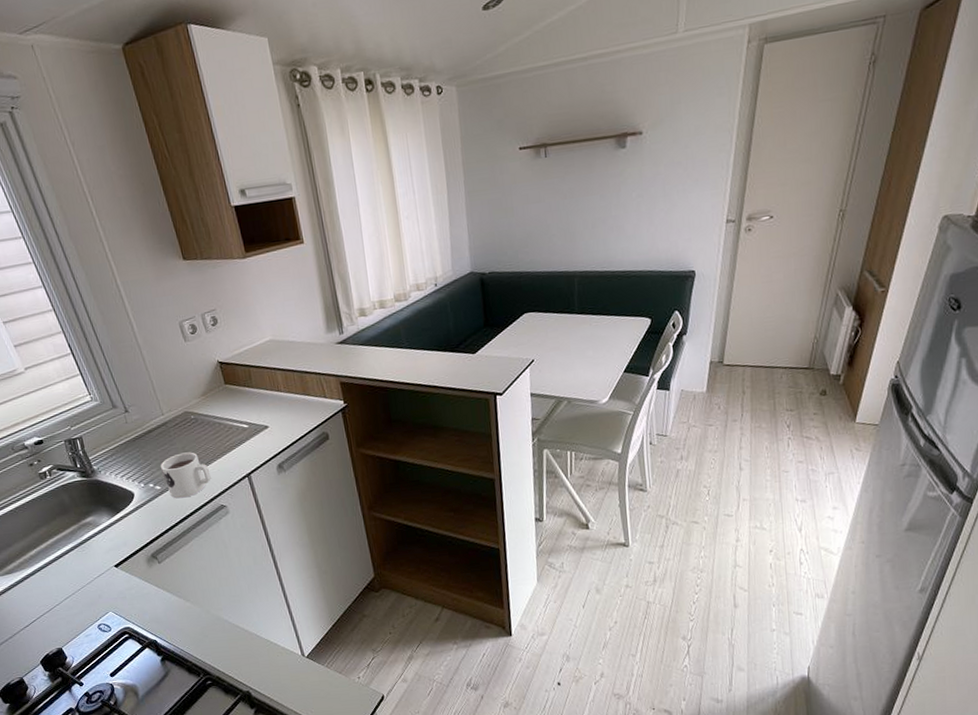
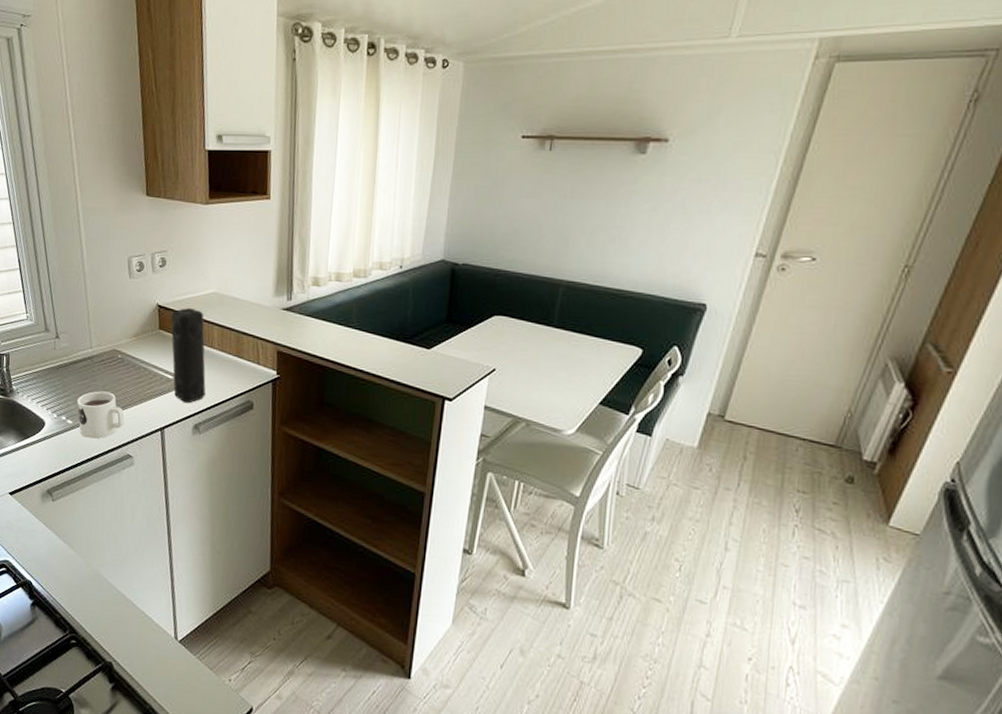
speaker: none [233,358,282,447] -> present [171,307,206,404]

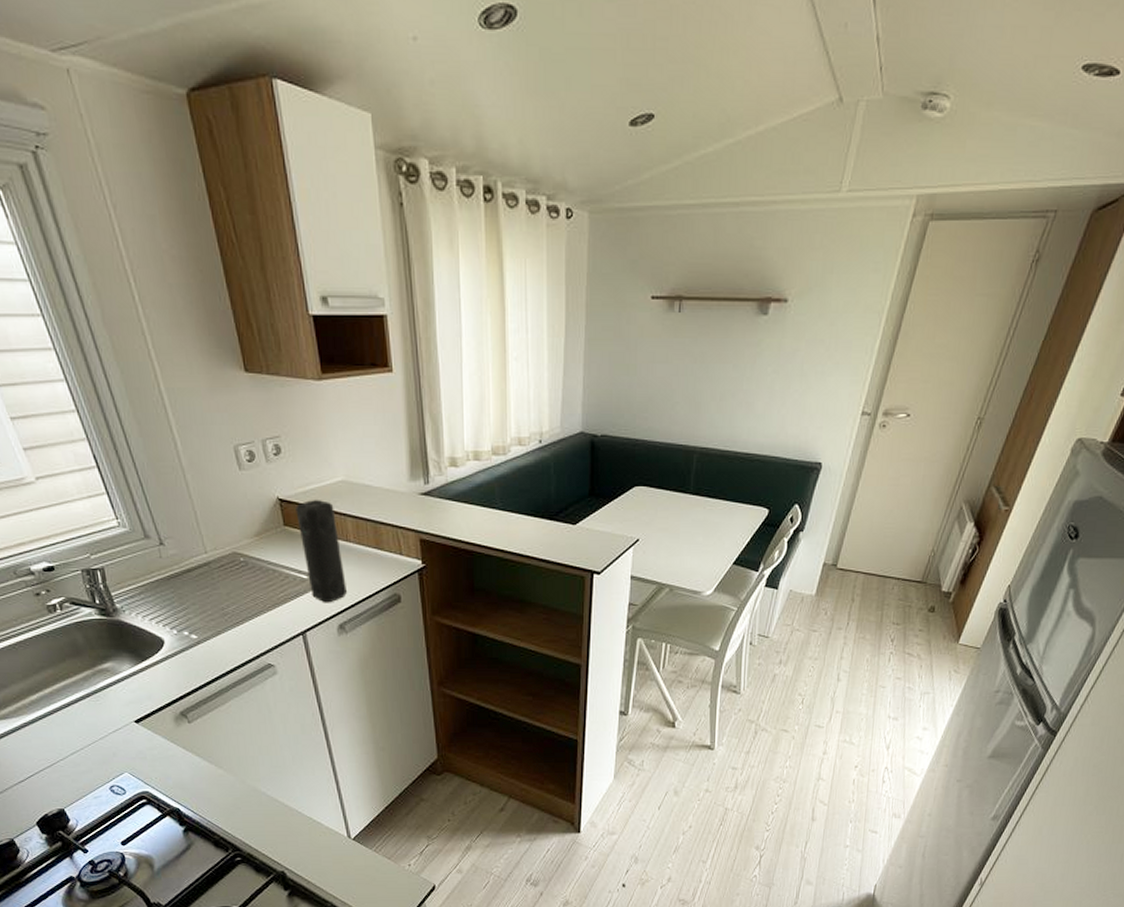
mug: present [77,391,124,439] -> none [199,599,259,651]

